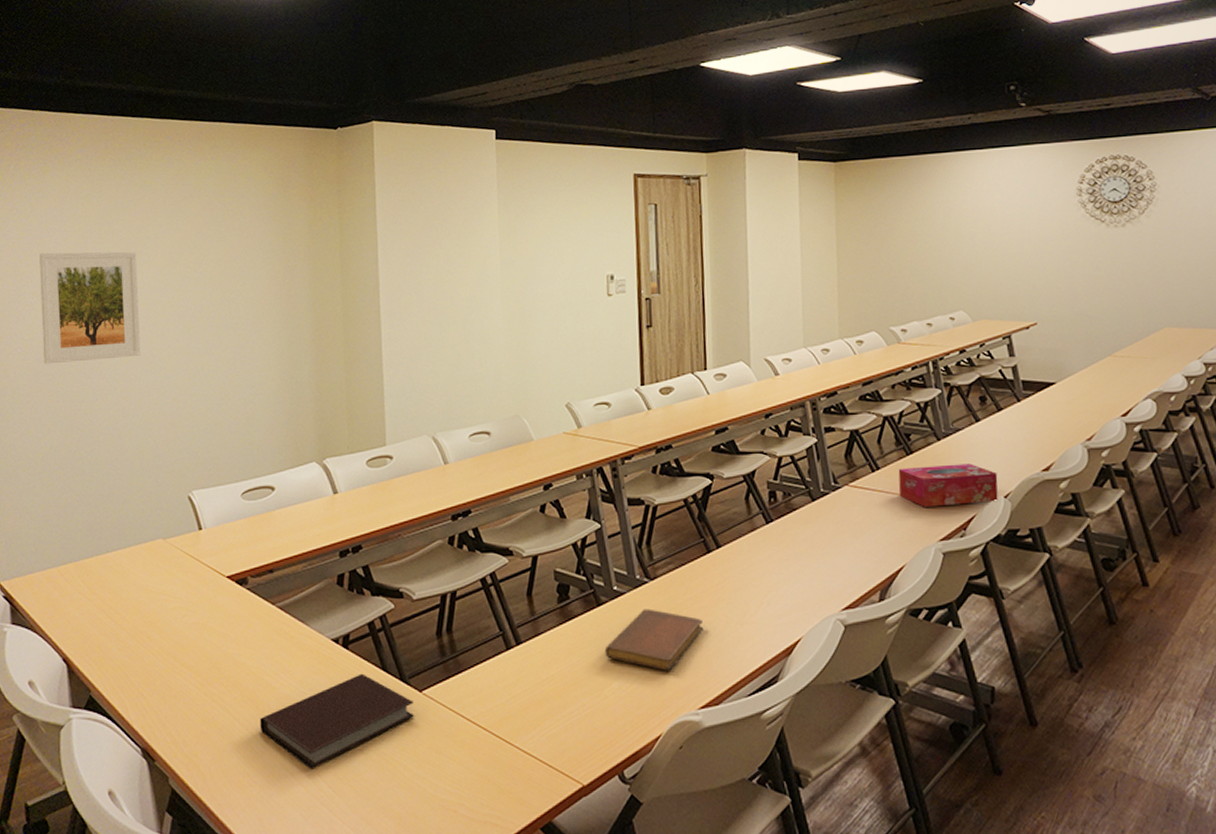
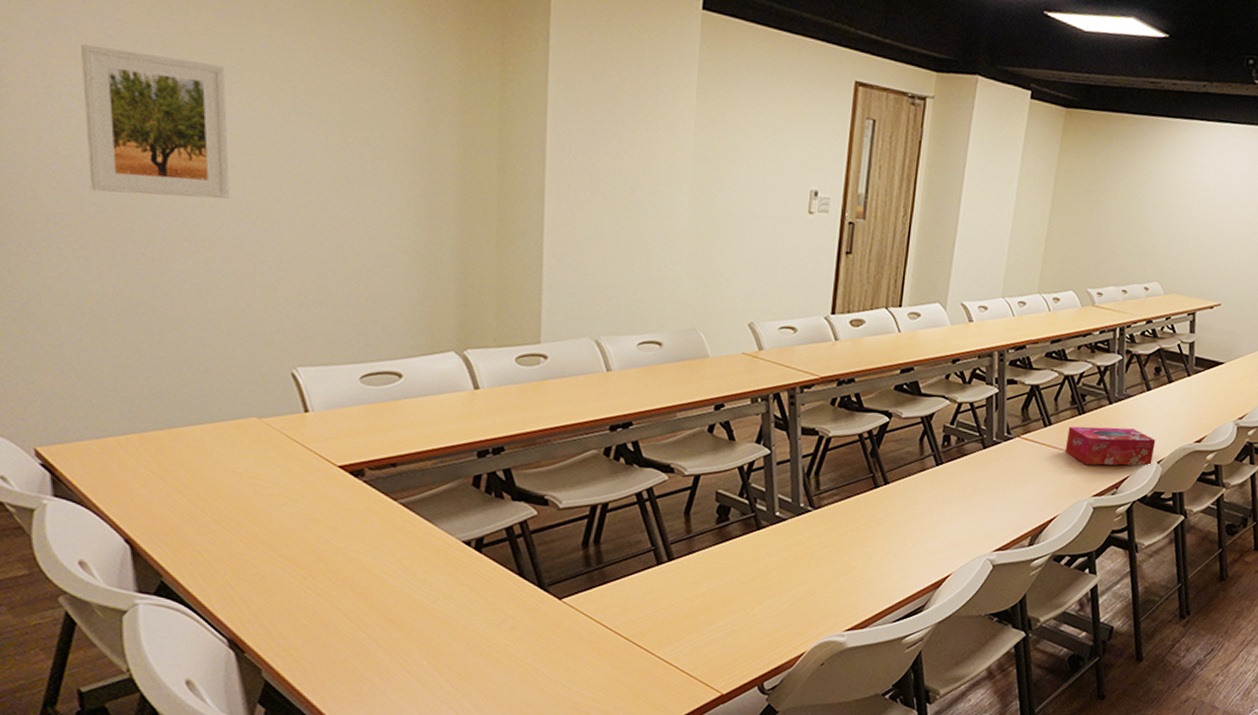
notebook: present [260,673,415,770] -> none [373,578,552,668]
notebook: present [604,609,703,671] -> none [759,536,860,595]

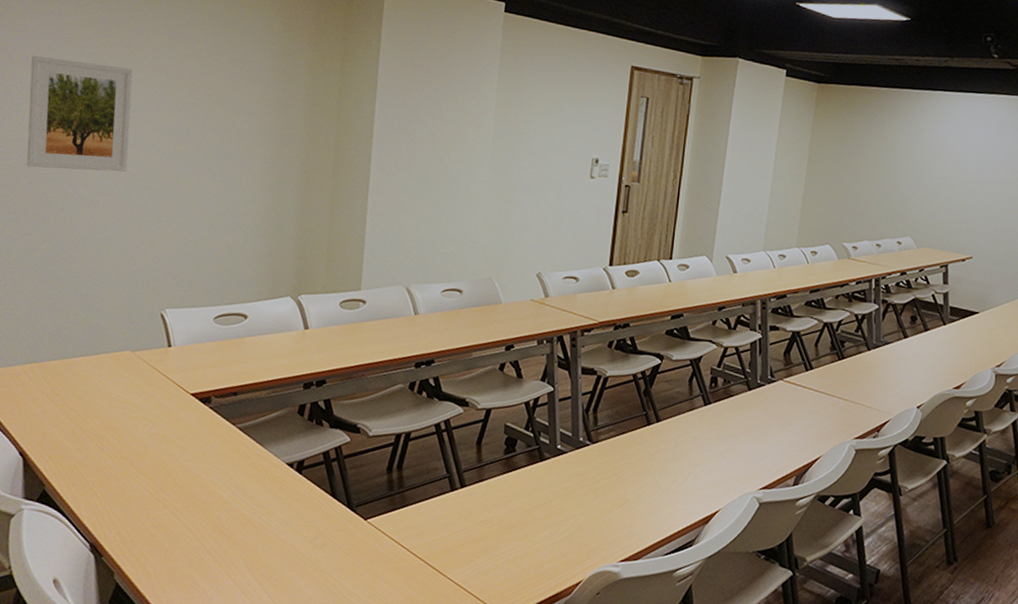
tissue box: present [1065,426,1156,466] -> none [826,371,915,411]

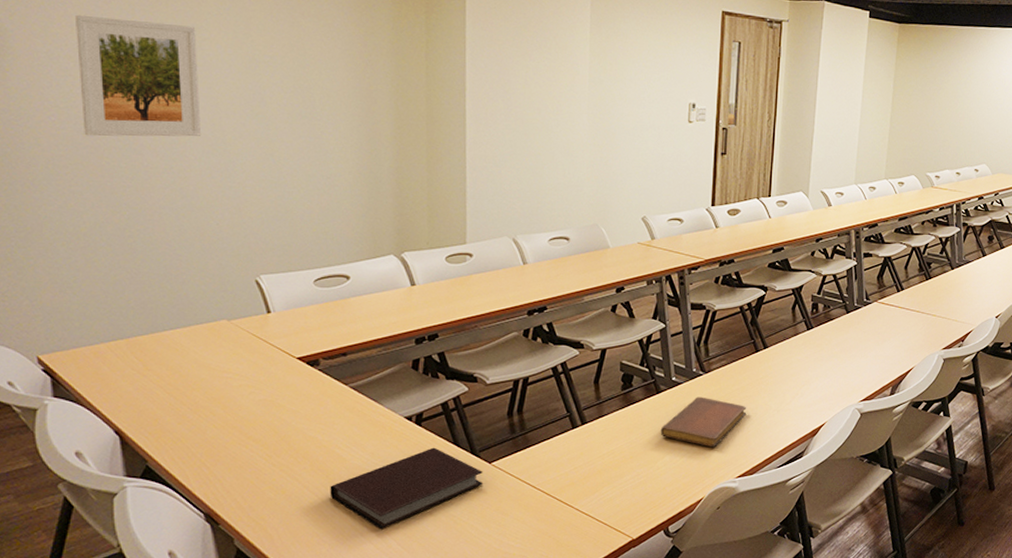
notebook: none [208,497,358,579] -> present [330,447,484,530]
notebook: none [541,468,634,526] -> present [660,397,746,448]

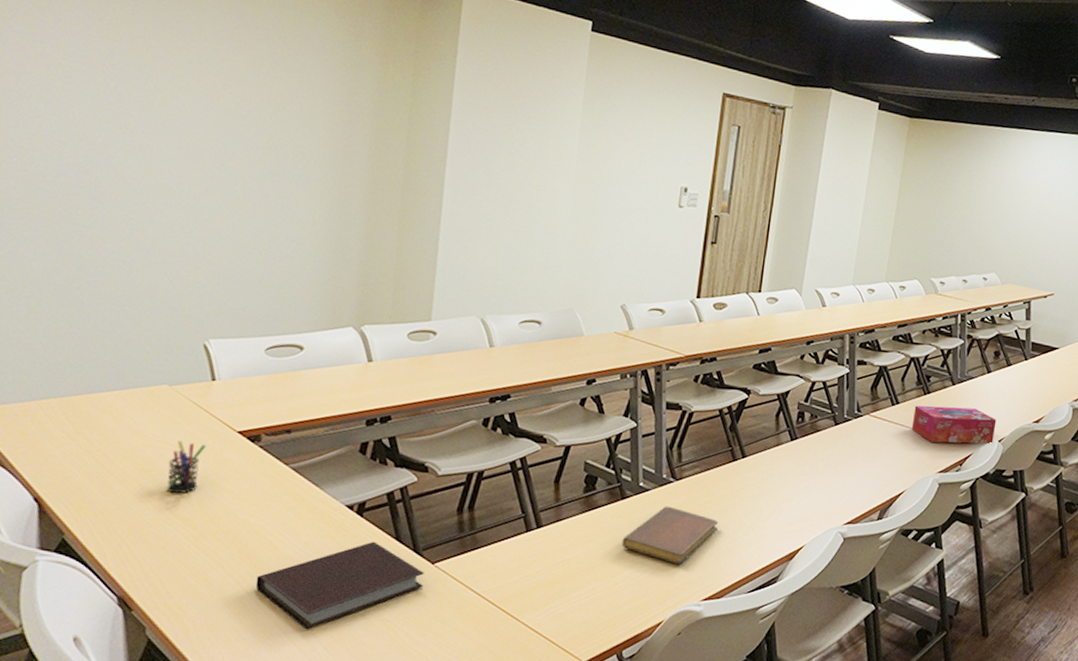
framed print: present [74,14,202,137] -> none [45,54,174,188]
pen holder: none [236,370,269,418] -> present [167,441,206,494]
tissue box: none [916,289,993,322] -> present [911,405,997,444]

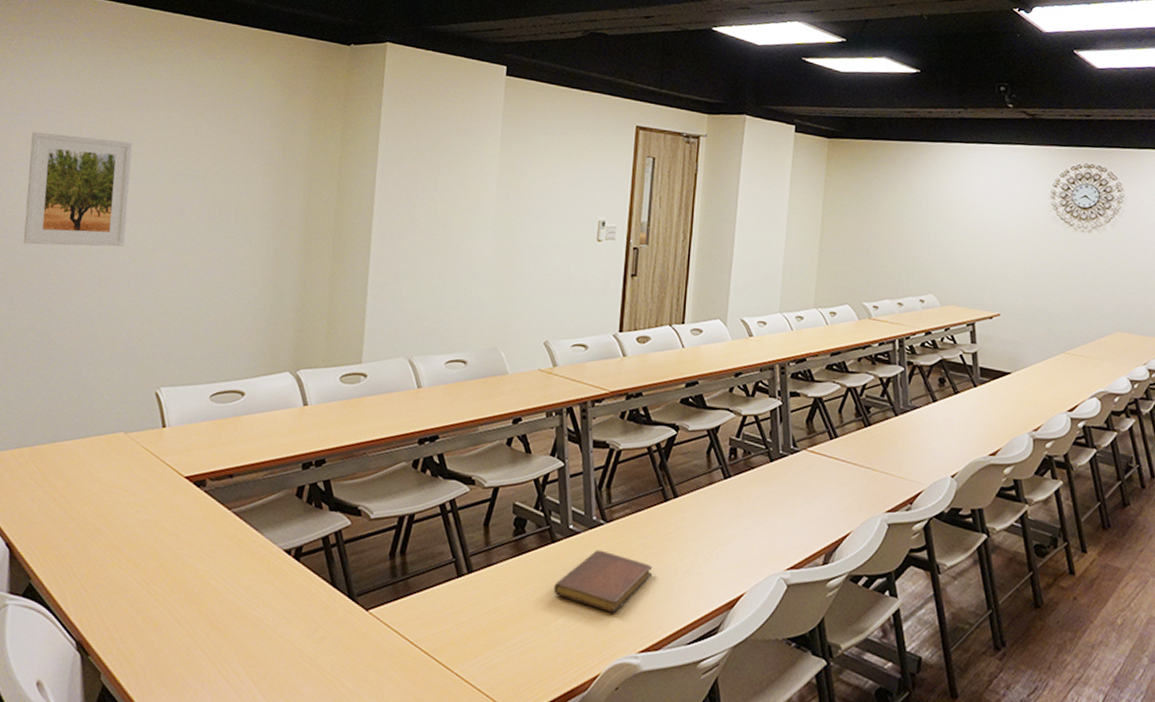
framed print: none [45,54,174,188] -> present [23,131,133,247]
pen holder: present [167,441,206,494] -> none [121,486,157,539]
notebook: present [255,541,424,630] -> none [200,587,359,678]
tissue box: present [911,405,997,444] -> none [853,439,947,480]

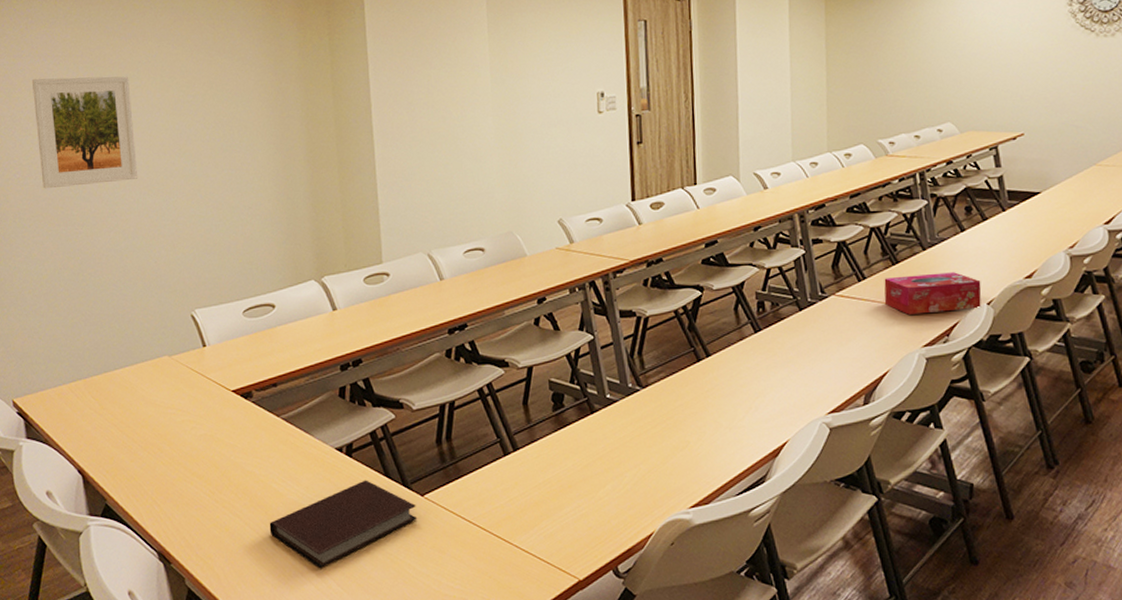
notebook: none [200,587,359,678] -> present [269,480,418,569]
notebook: present [553,550,652,613] -> none [598,415,693,474]
tissue box: none [853,439,947,480] -> present [884,272,982,315]

